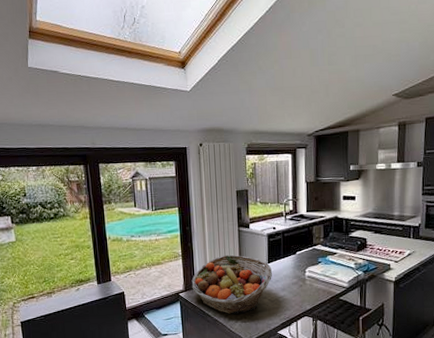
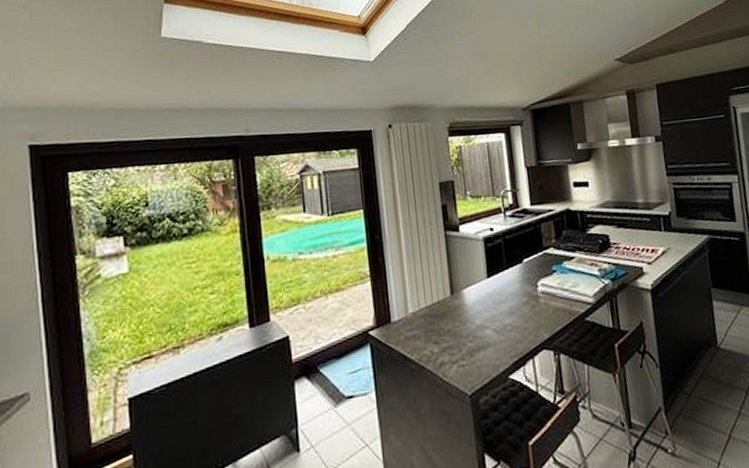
fruit basket: present [191,254,272,314] -> none [385,269,495,356]

